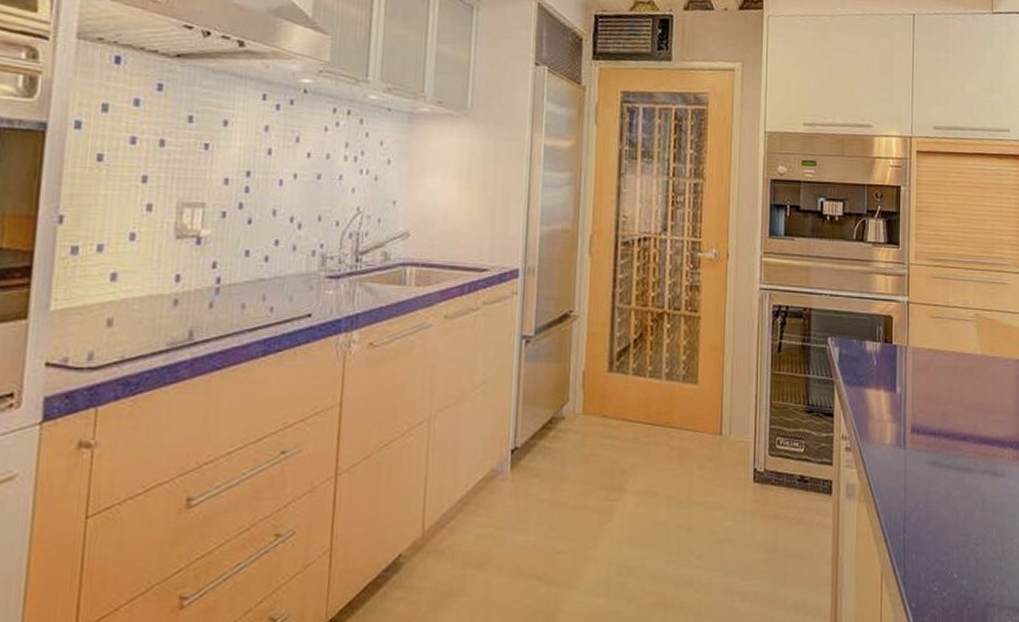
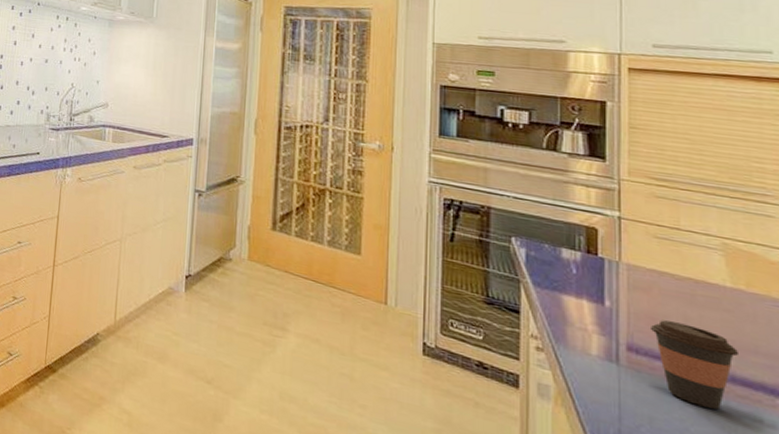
coffee cup: none [927,396,984,471] -> present [649,320,740,410]

